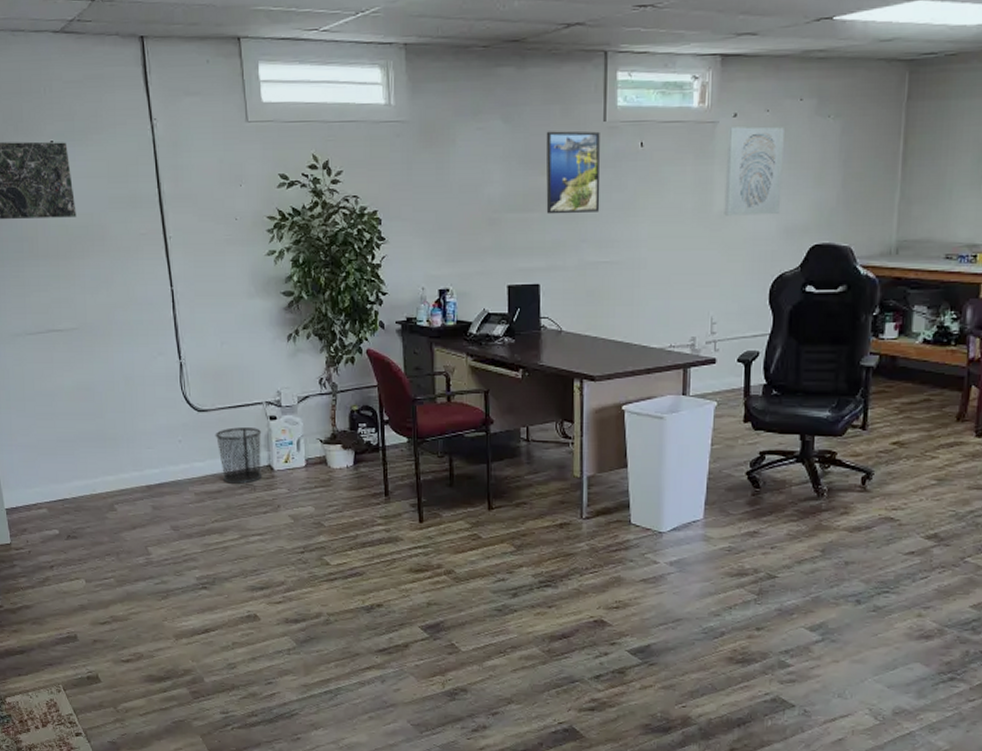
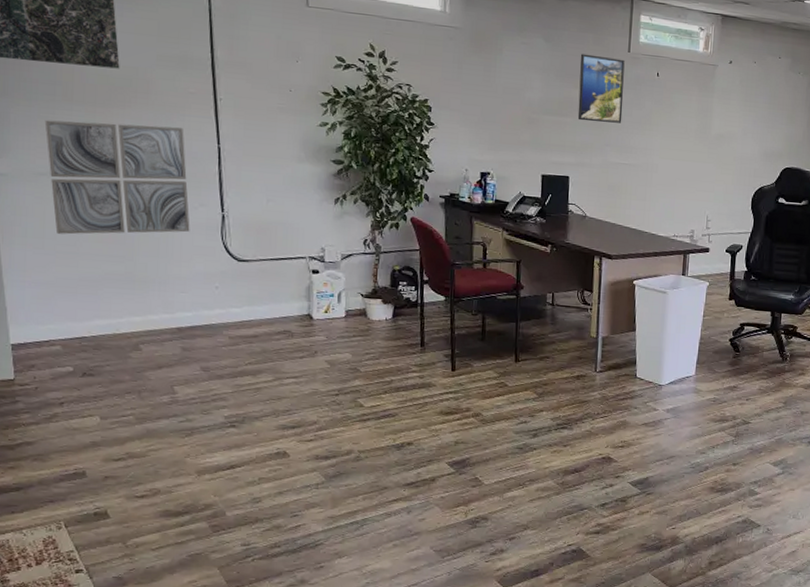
wall art: none [16,273,151,395] -> present [44,119,190,235]
waste bin: present [215,427,263,484] -> none [254,278,303,330]
wall art: present [724,126,786,216] -> none [719,71,768,141]

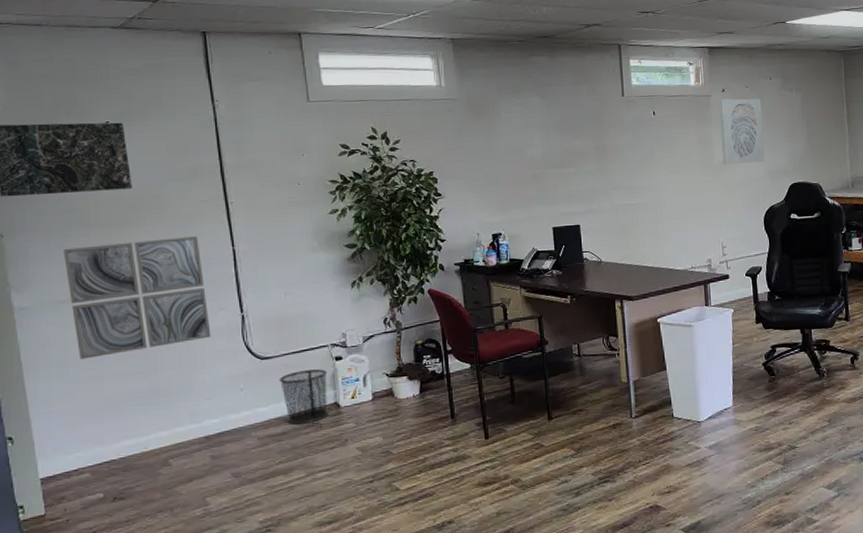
waste bin: none [254,278,303,330] -> present [279,369,329,425]
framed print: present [577,53,625,123] -> none [576,104,625,169]
wall art: none [719,71,768,141] -> present [719,98,765,165]

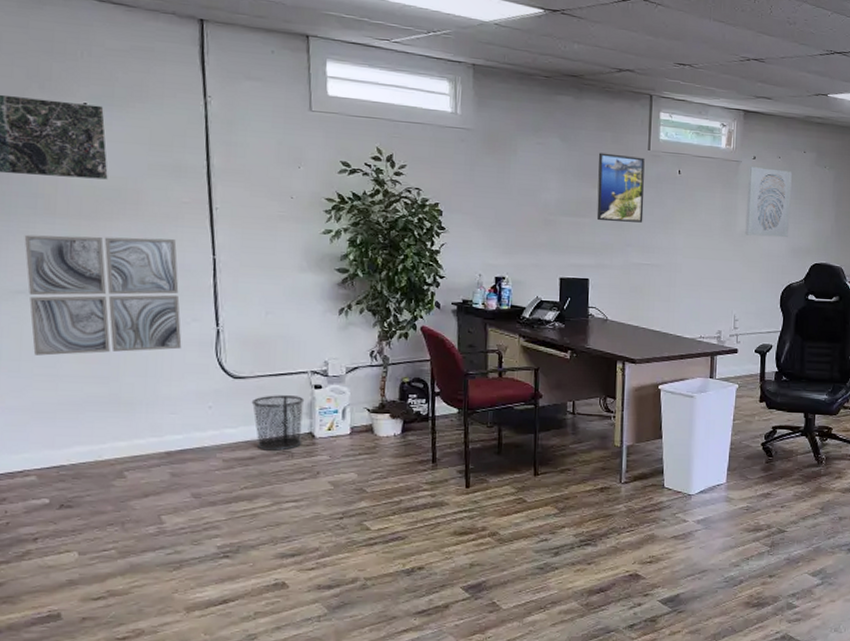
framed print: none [576,104,625,169] -> present [596,152,645,223]

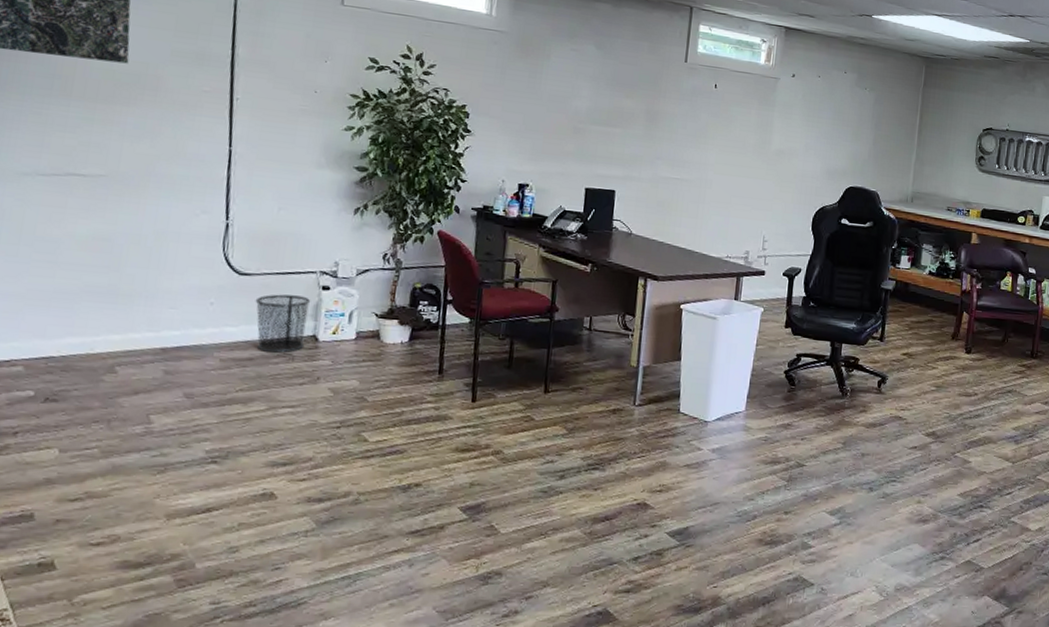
wall art: present [24,234,182,356] -> none [33,115,193,242]
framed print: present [596,152,645,223] -> none [627,62,681,136]
wall art: present [745,166,793,238] -> none [779,84,832,158]

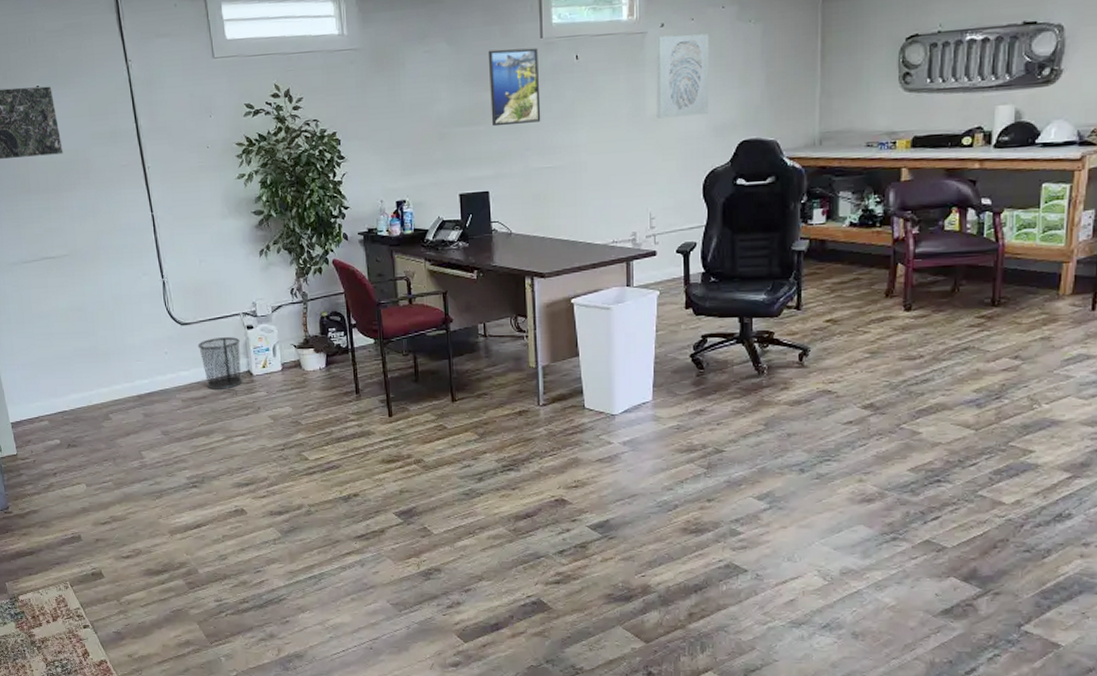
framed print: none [627,62,681,136] -> present [488,47,541,127]
wall art: none [779,84,832,158] -> present [656,34,710,119]

